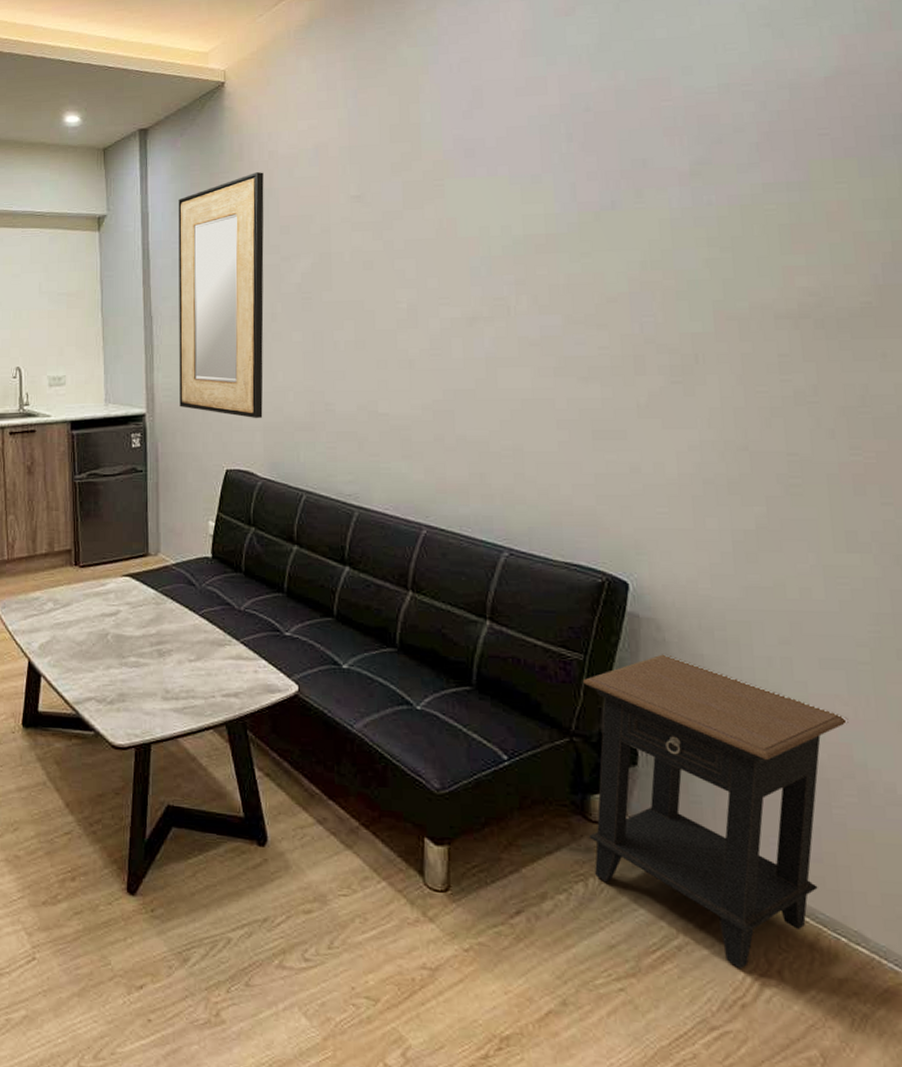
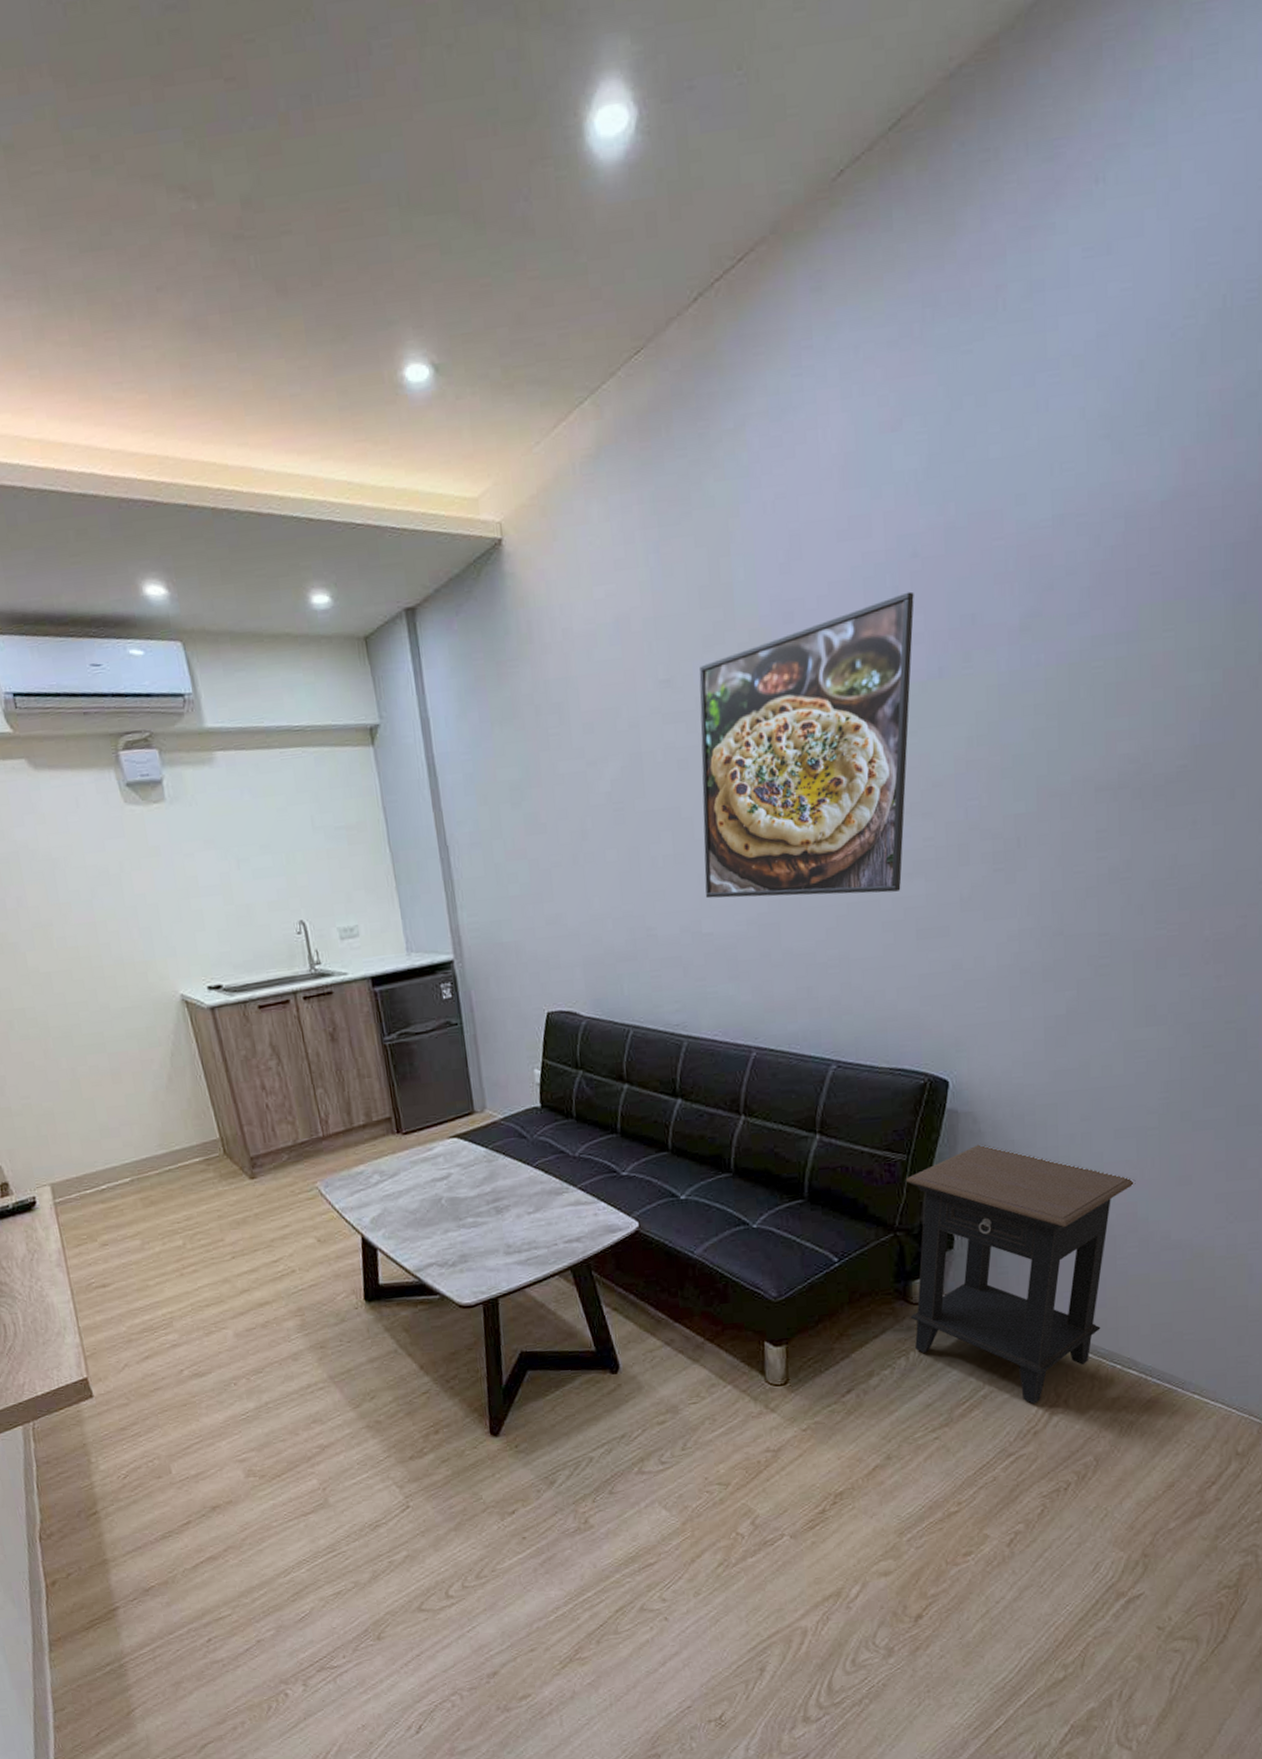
home mirror: present [178,172,264,419] -> none [462,656,581,954]
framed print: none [383,138,587,393] -> present [699,591,914,899]

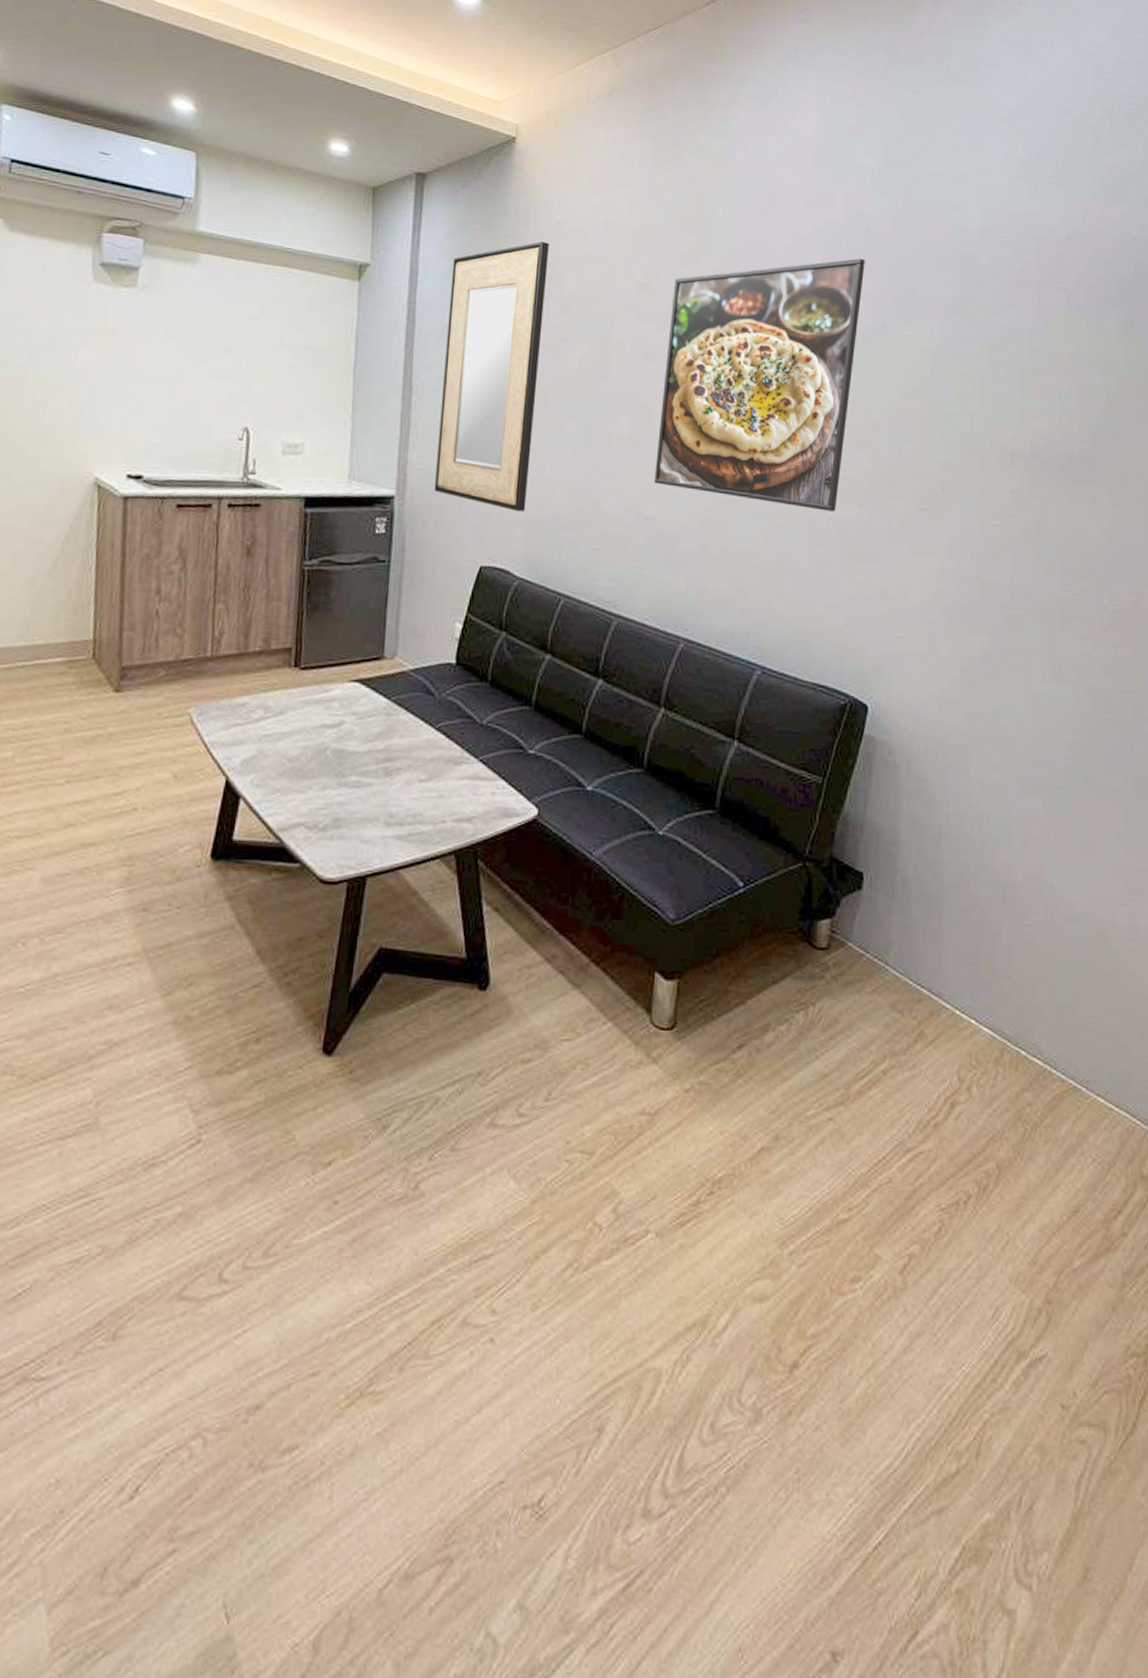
home mirror: none [462,656,581,954] -> present [434,241,549,512]
side table: present [905,1144,1136,1405] -> none [812,777,1042,1089]

